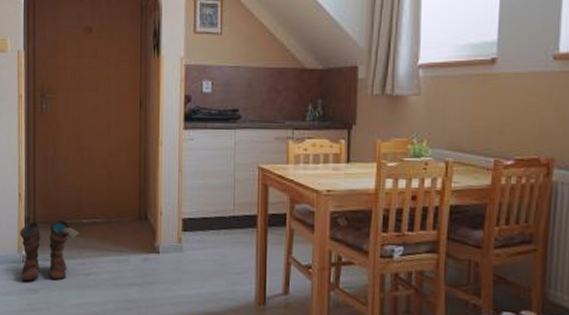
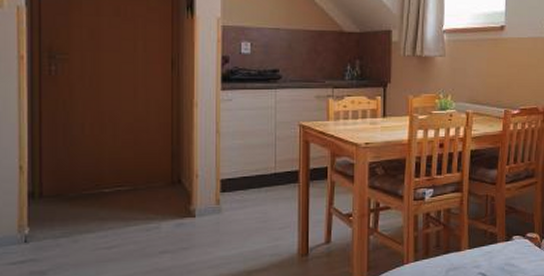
boots: present [20,219,80,282] -> none [21,191,100,265]

